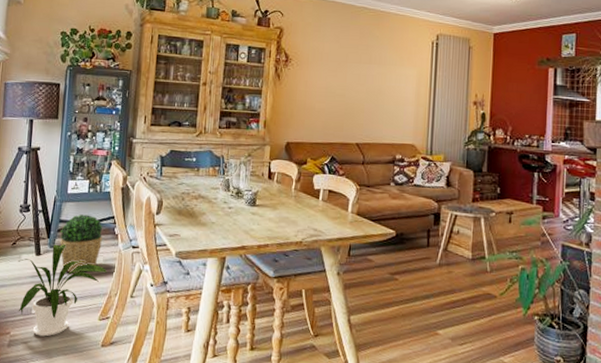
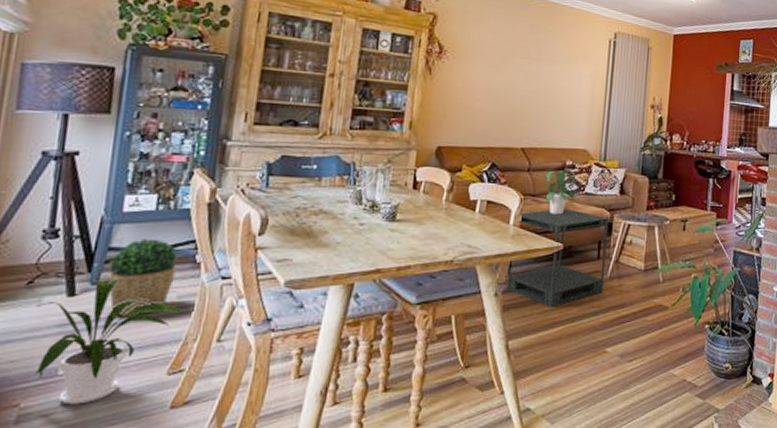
side table: none [347,198,437,289] -> present [506,208,609,308]
potted plant: none [376,163,405,204] -> present [543,169,576,215]

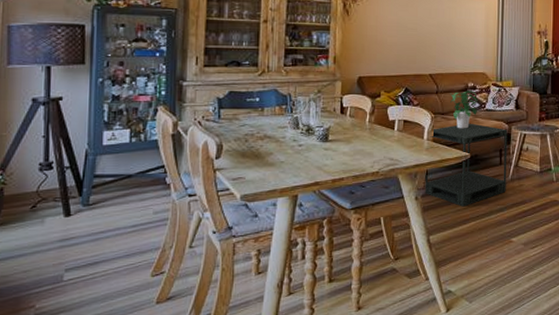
house plant: present [34,278,183,405] -> none [40,200,159,304]
potted plant: present [107,239,178,317] -> none [96,166,151,232]

